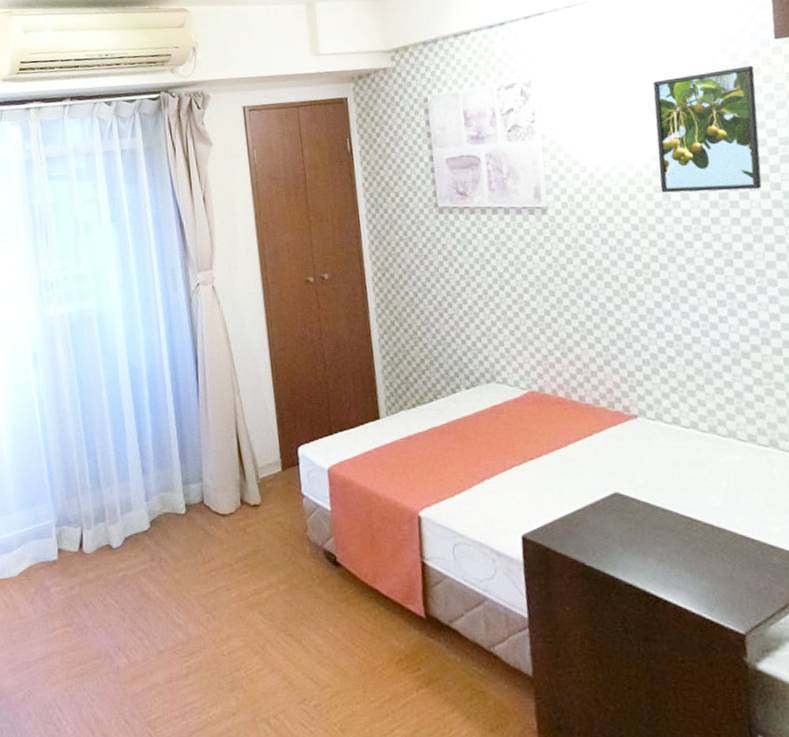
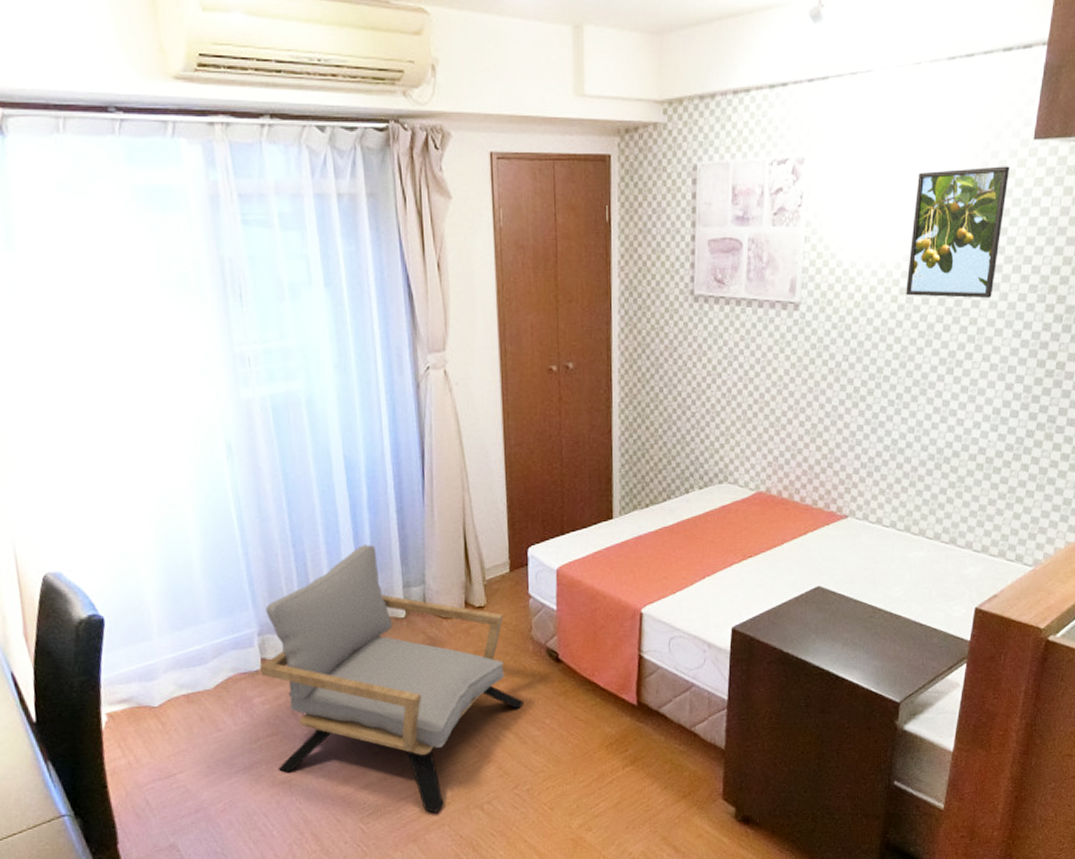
armchair: none [57,443,304,723] -> present [260,545,523,813]

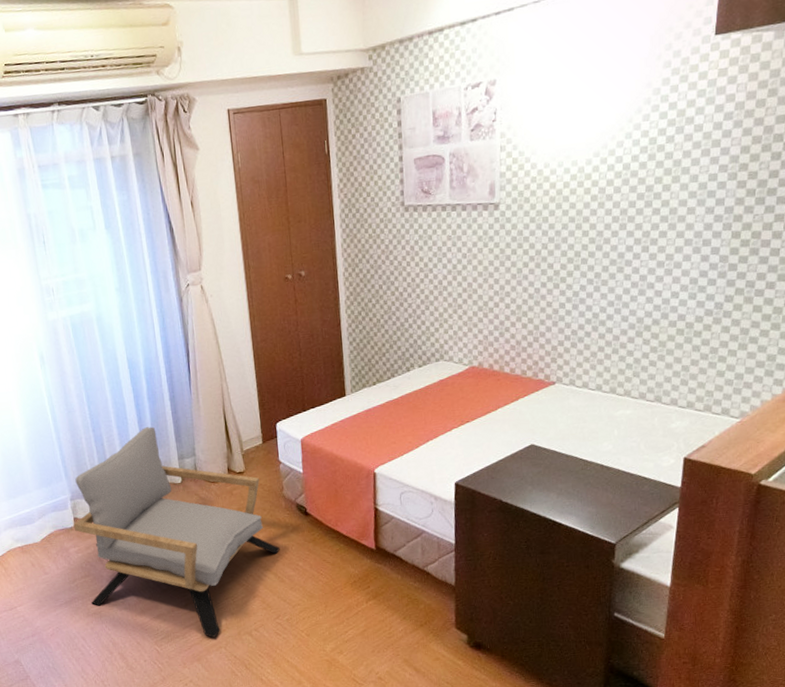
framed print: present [906,166,1010,299] -> none [598,62,693,188]

